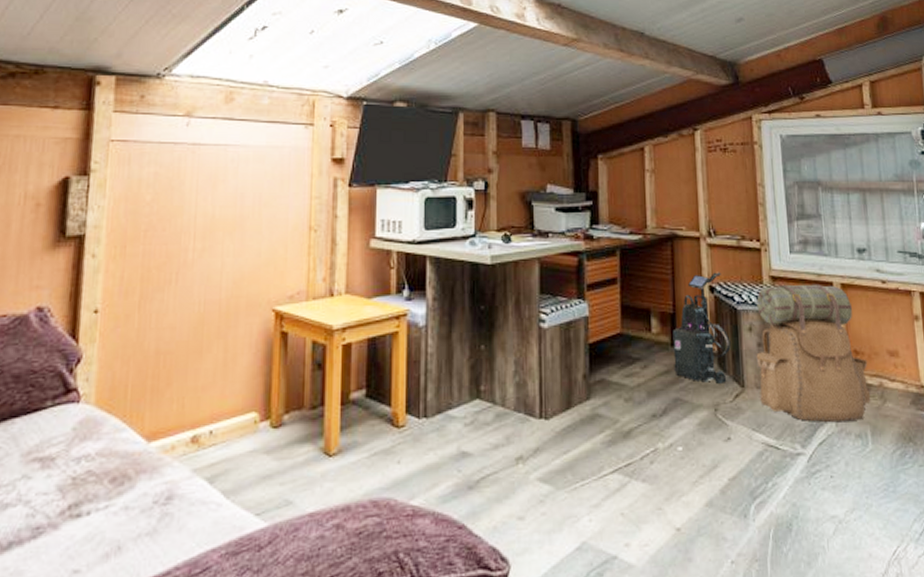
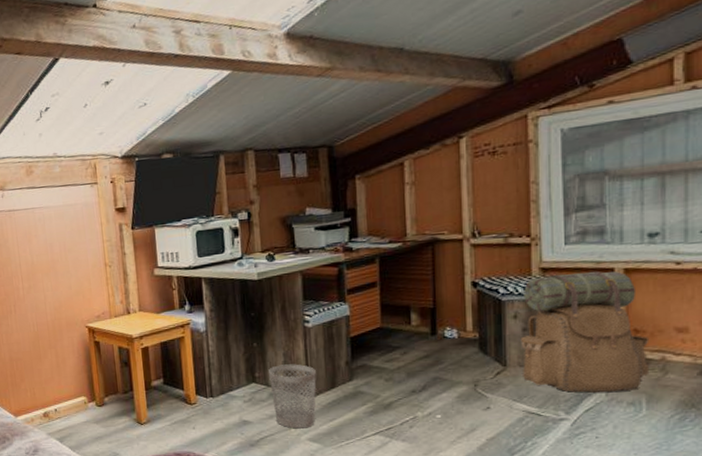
wastebasket: none [497,375,550,464] -> present [269,364,317,429]
vacuum cleaner: present [672,272,731,384] -> none [432,268,493,364]

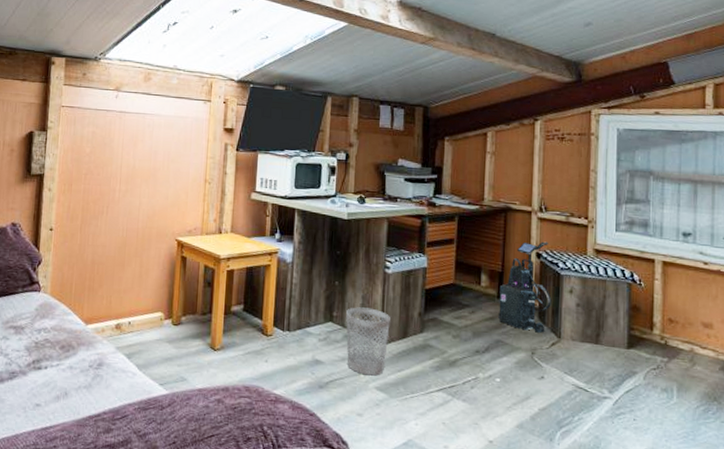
vacuum cleaner: none [432,268,493,364] -> present [498,241,552,333]
backpack: present [520,271,650,393] -> none [574,257,681,377]

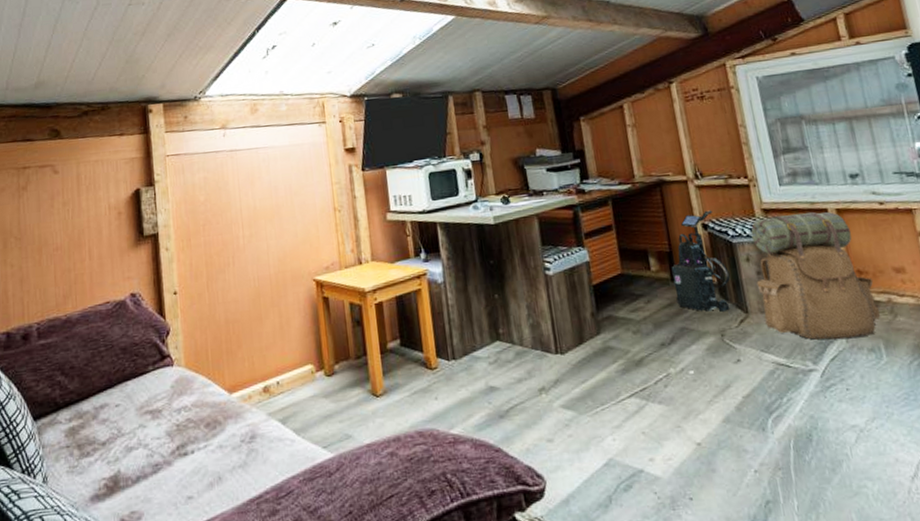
wastebasket: present [346,307,390,376] -> none [513,317,567,394]
backpack: none [574,257,681,377] -> present [751,211,881,340]

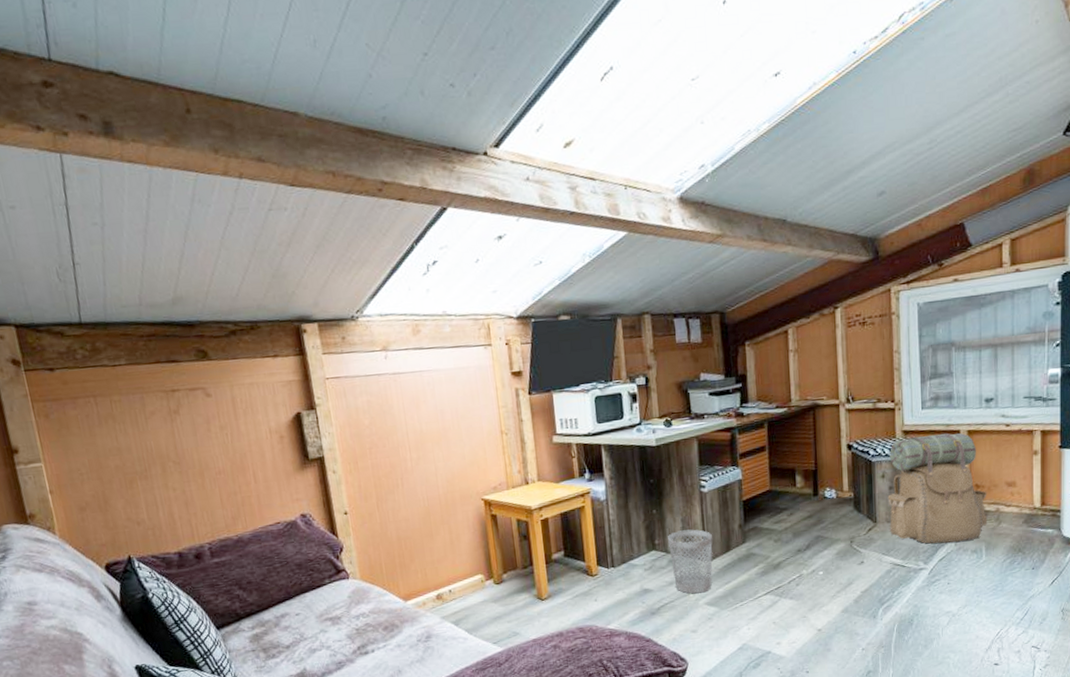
wastebasket: none [513,317,567,394] -> present [668,529,713,594]
vacuum cleaner: present [671,210,730,312] -> none [814,432,865,522]

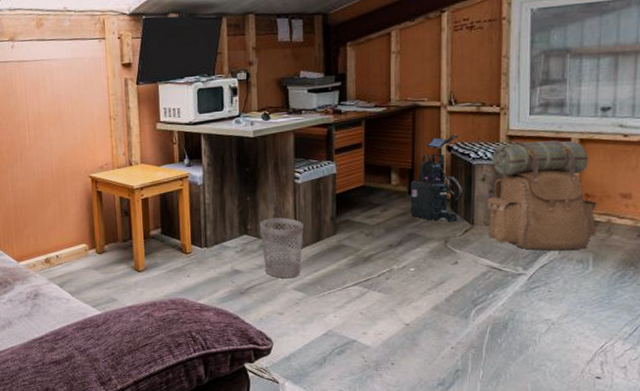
vacuum cleaner: none [814,432,865,522] -> present [410,134,464,222]

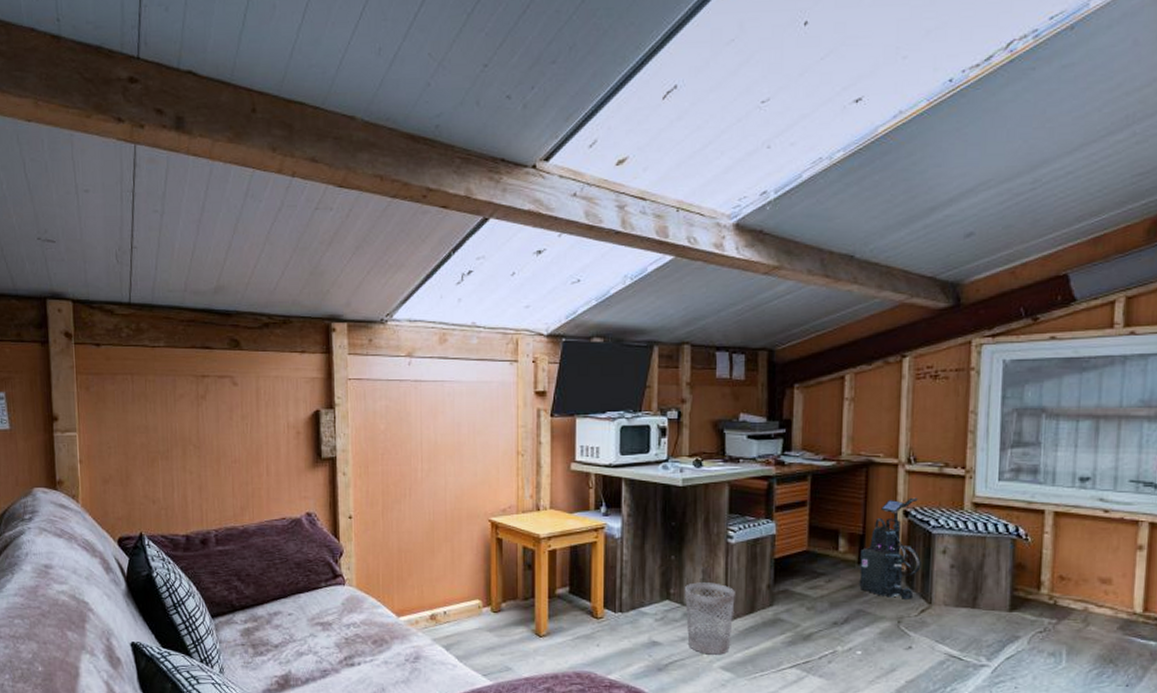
backpack: present [487,140,598,251] -> none [947,511,1074,641]

